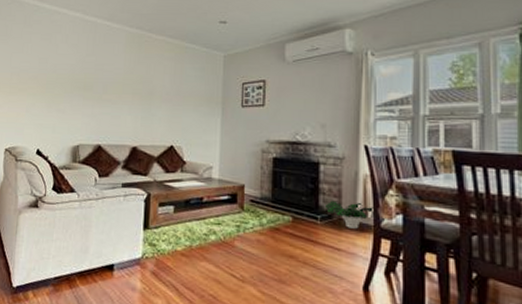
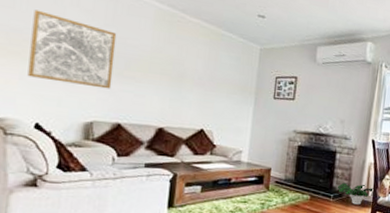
wall art: none [31,51,96,113] -> present [27,9,117,89]

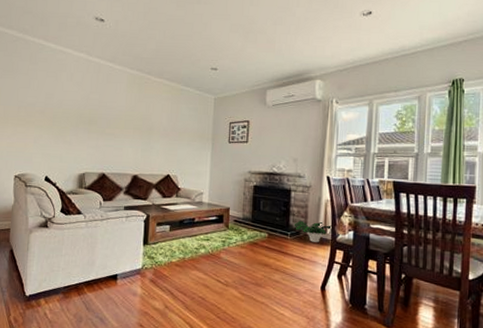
wall art: present [27,9,117,89] -> none [39,87,100,145]

